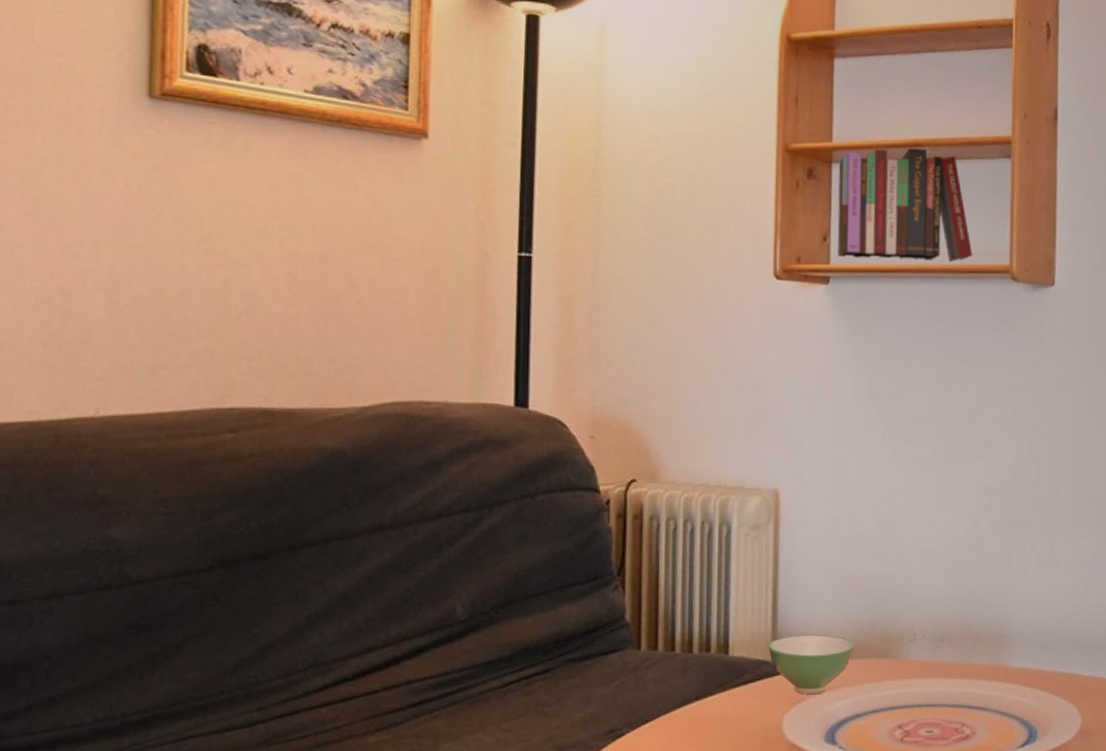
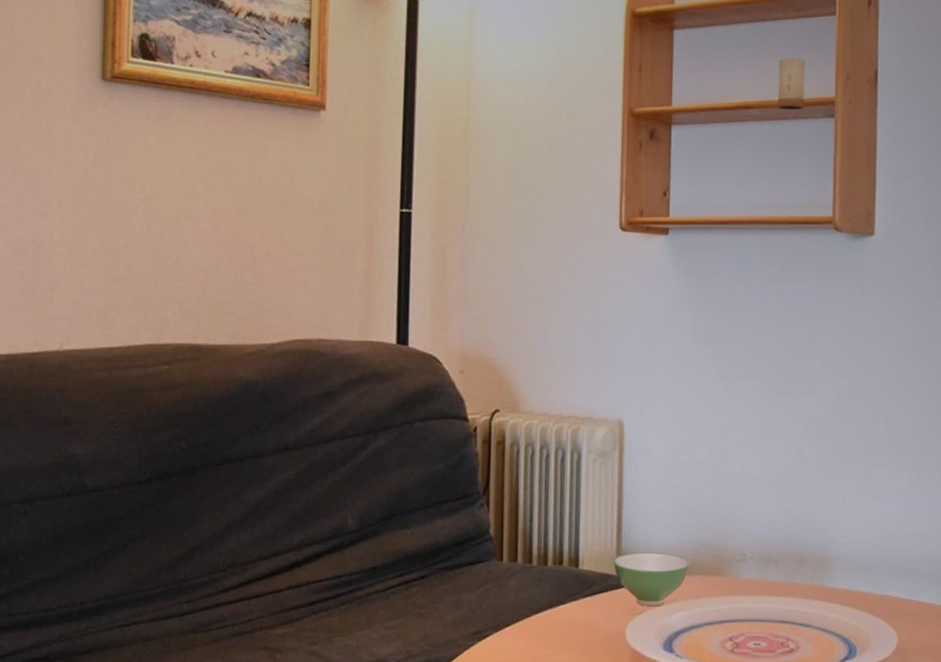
books: present [837,148,972,263] -> none [676,110,798,215]
candle: none [949,93,980,149] -> present [777,58,806,110]

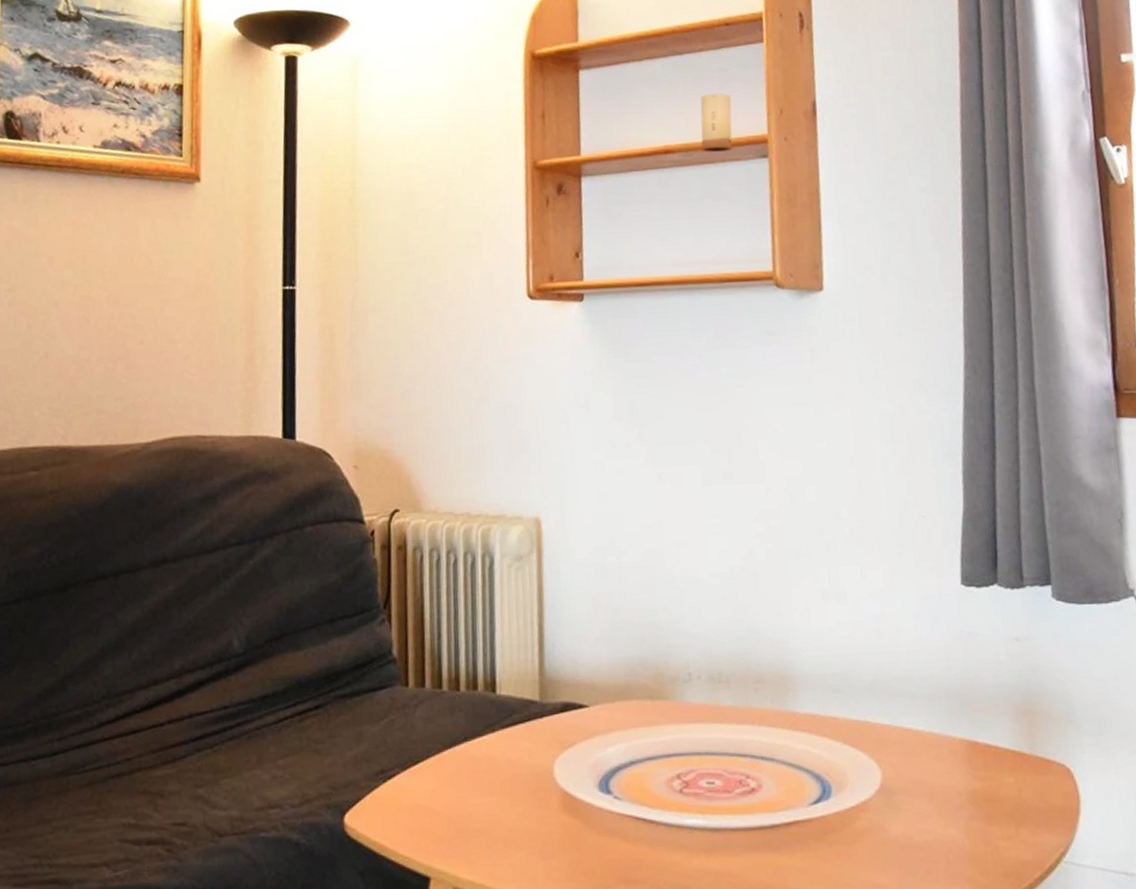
bowl: present [613,552,690,607] -> none [535,672,626,739]

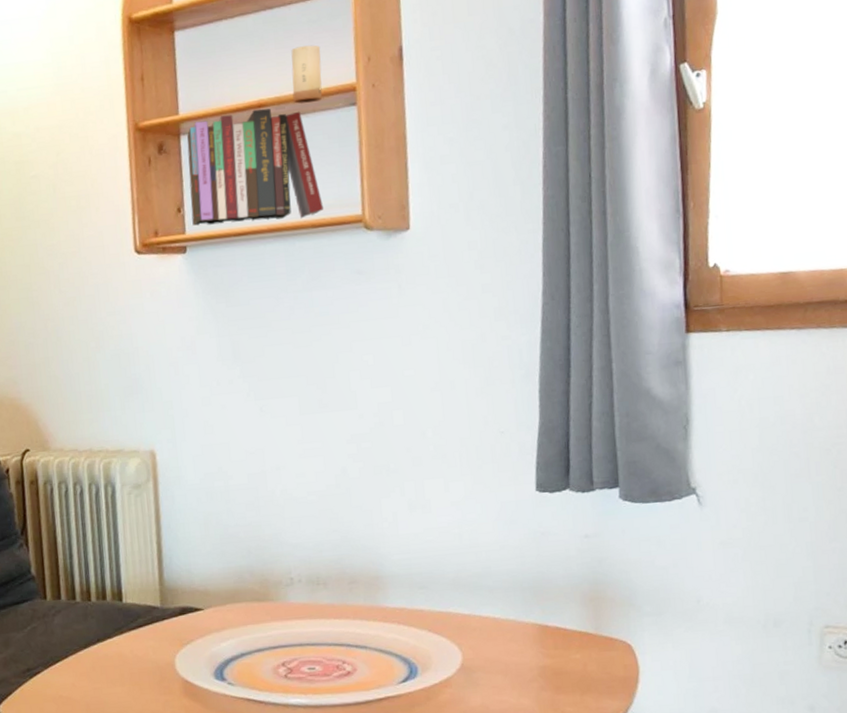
books: none [588,154,732,273] -> present [187,108,323,226]

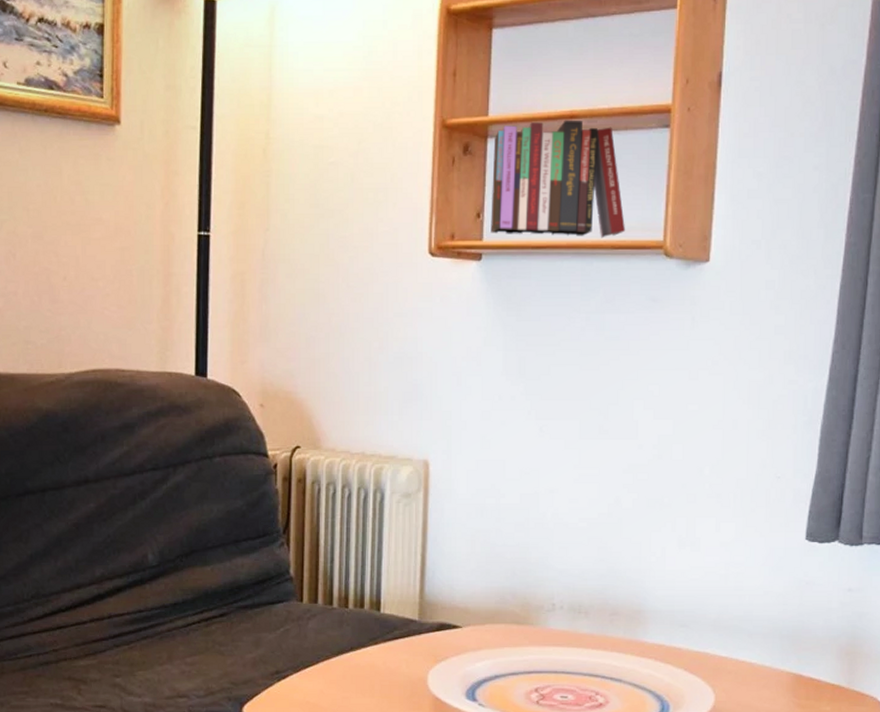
candle: present [291,44,323,104] -> none [606,60,640,119]

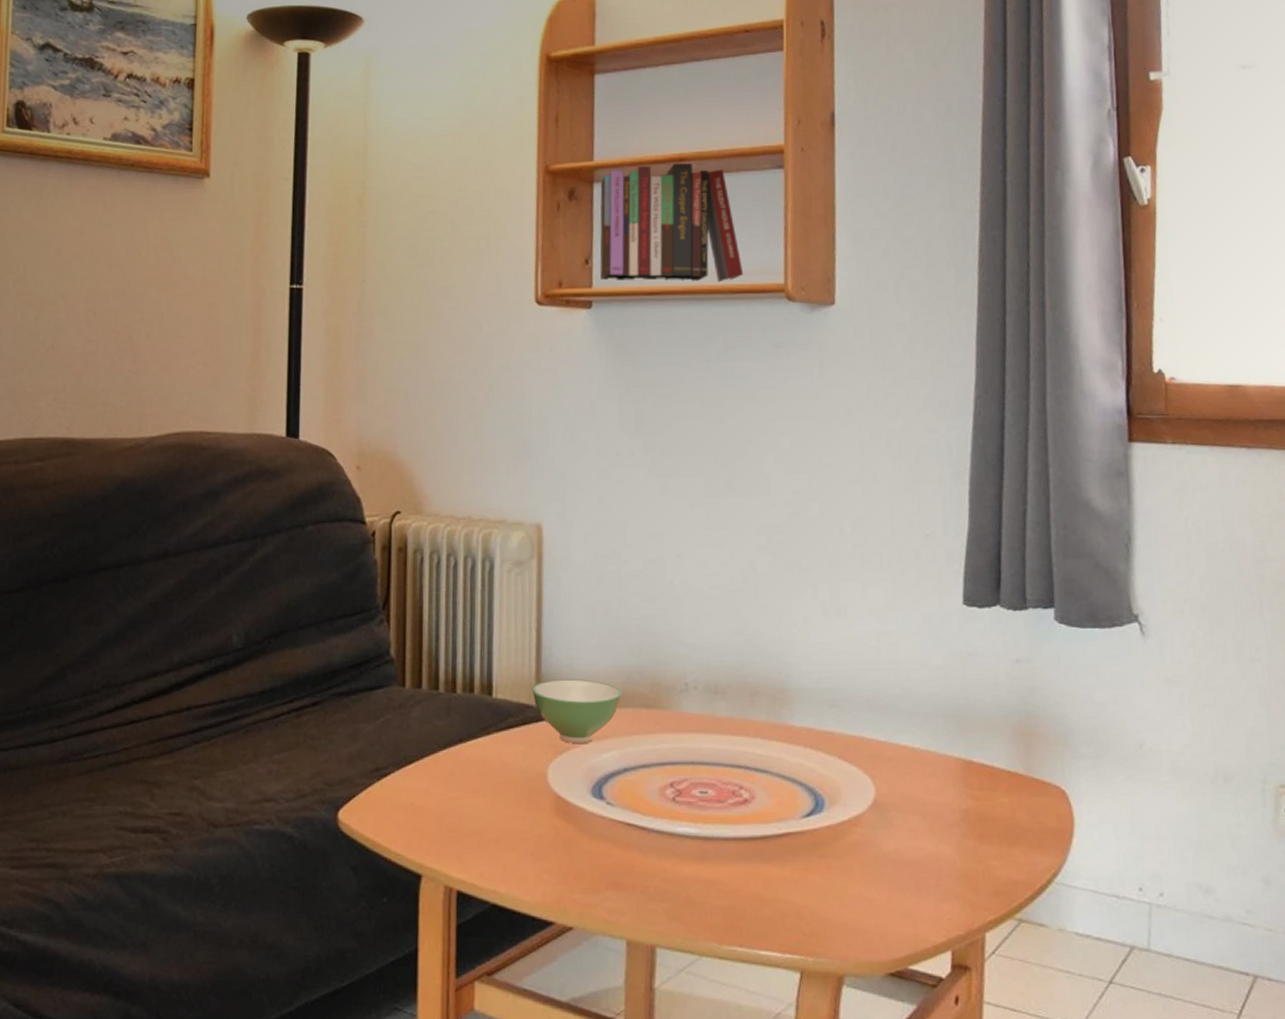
bowl: none [415,598,496,654] -> present [531,679,622,744]

